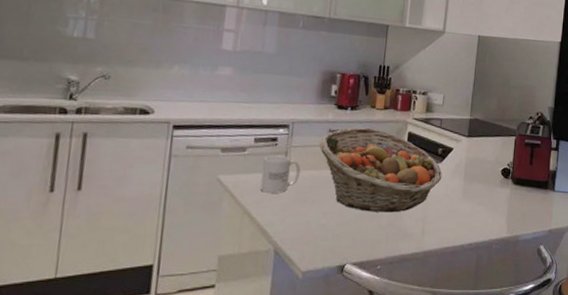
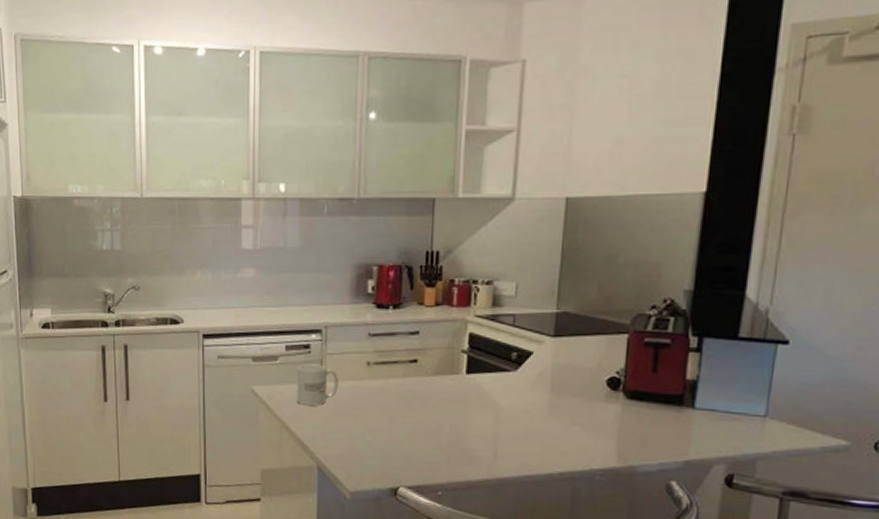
fruit basket: present [319,127,442,213] -> none [357,329,519,431]

